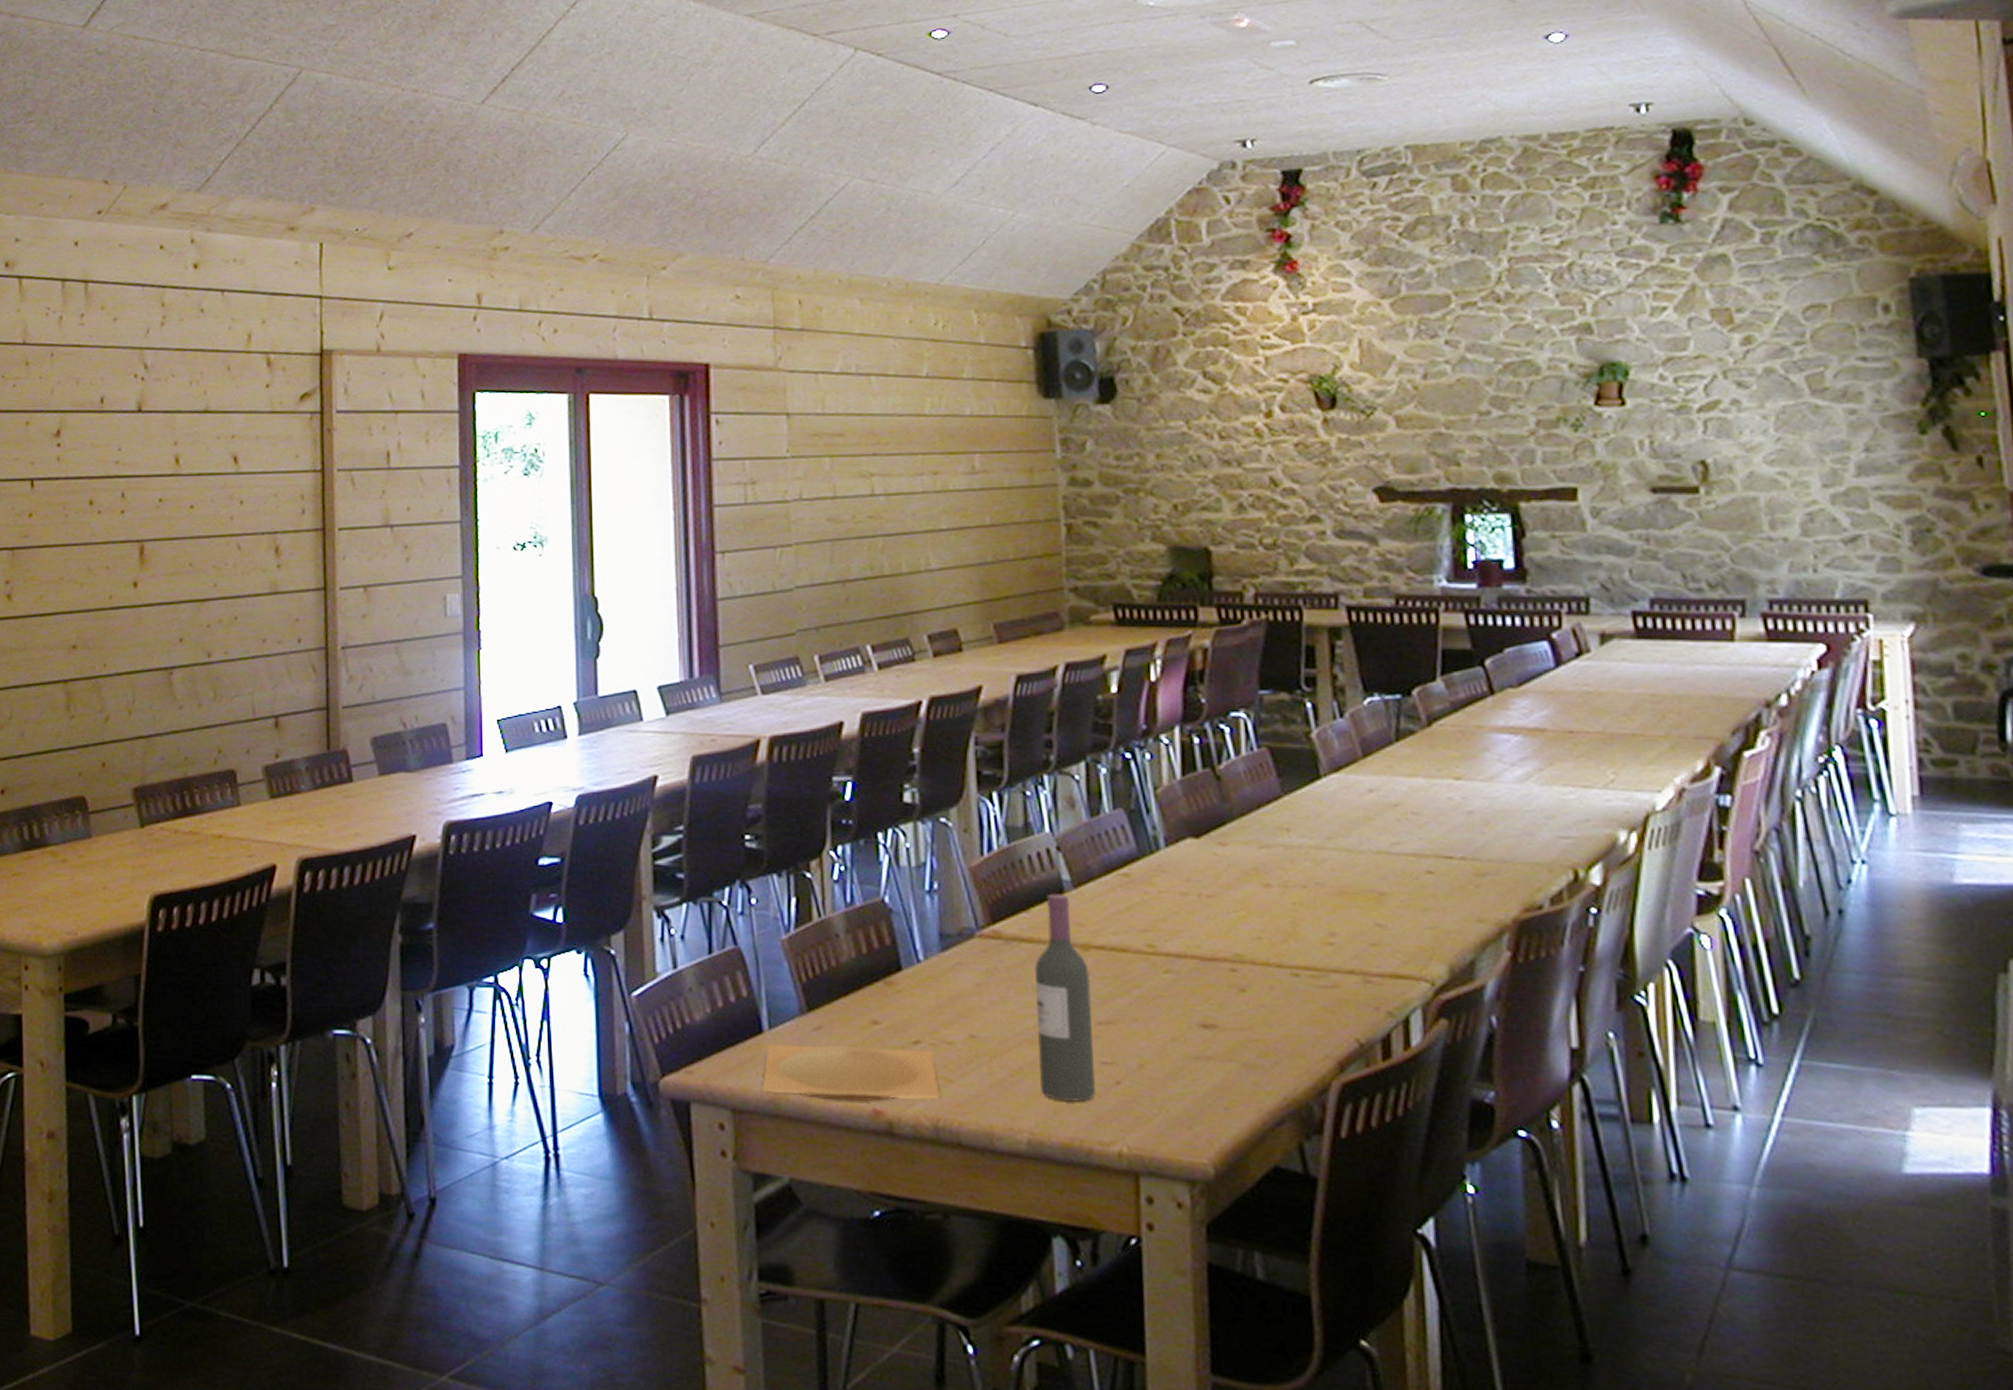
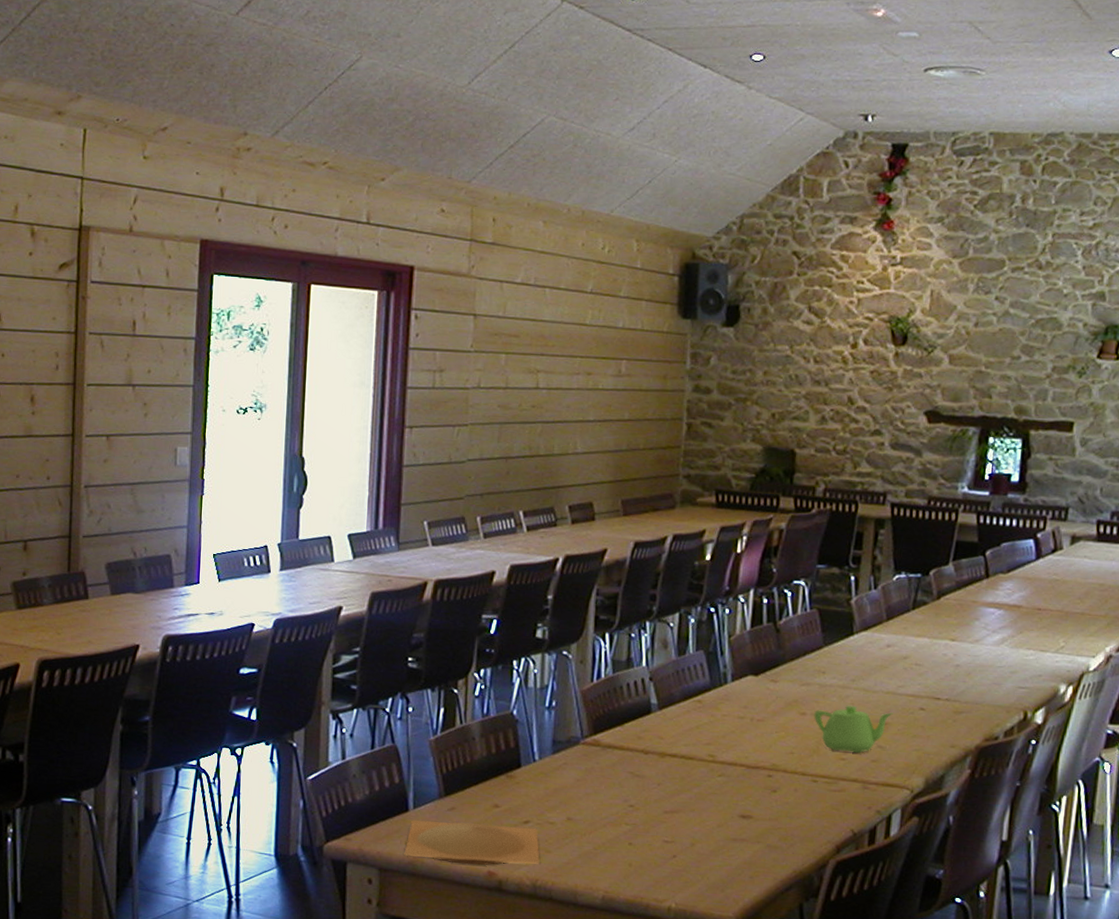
wine bottle: present [1035,893,1095,1102] -> none [616,713,664,870]
teapot: none [1282,871,1390,936] -> present [814,705,893,754]

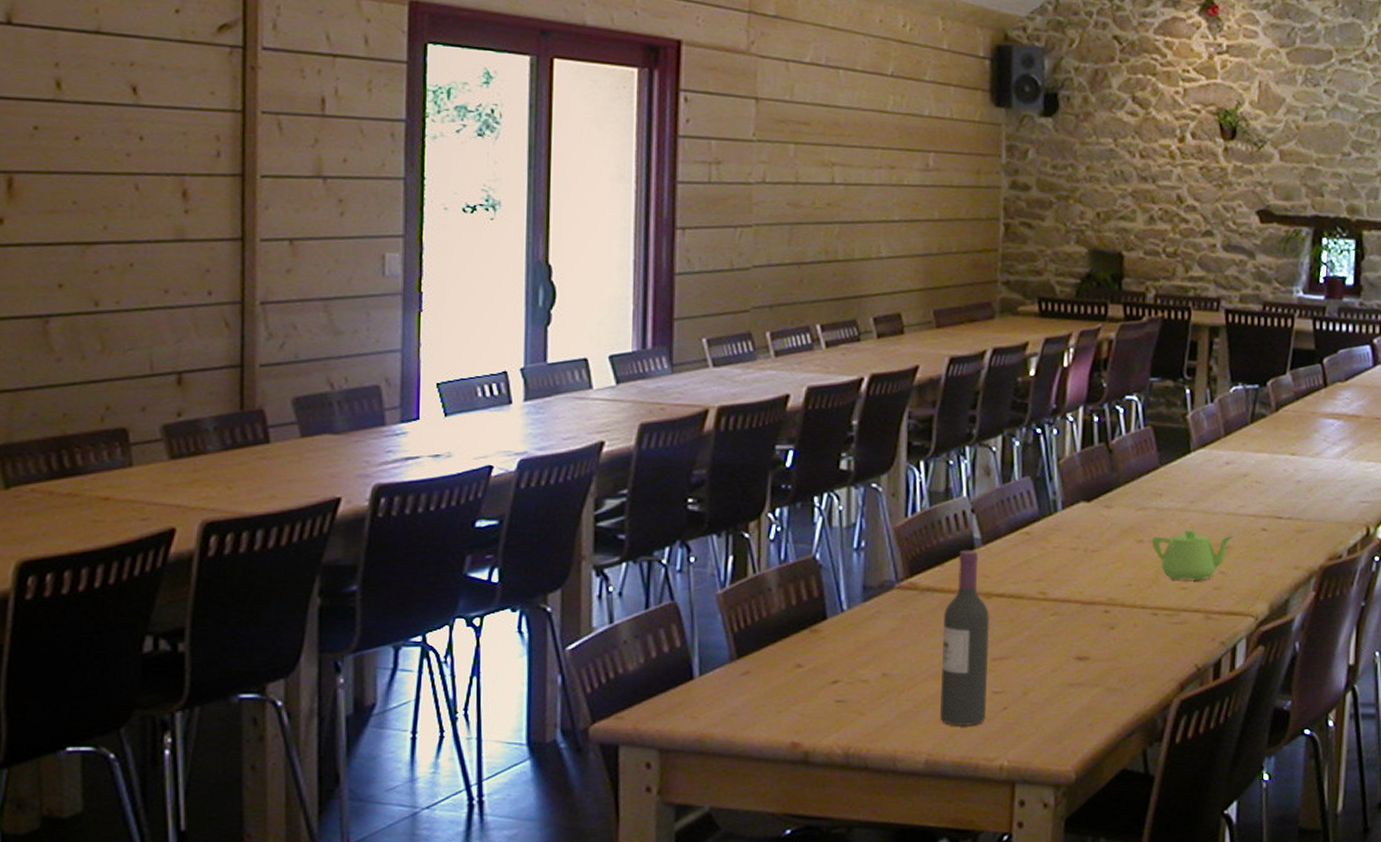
plate: present [404,820,540,865] -> none [689,687,852,737]
wine bottle: none [616,713,664,870] -> present [940,550,990,726]

